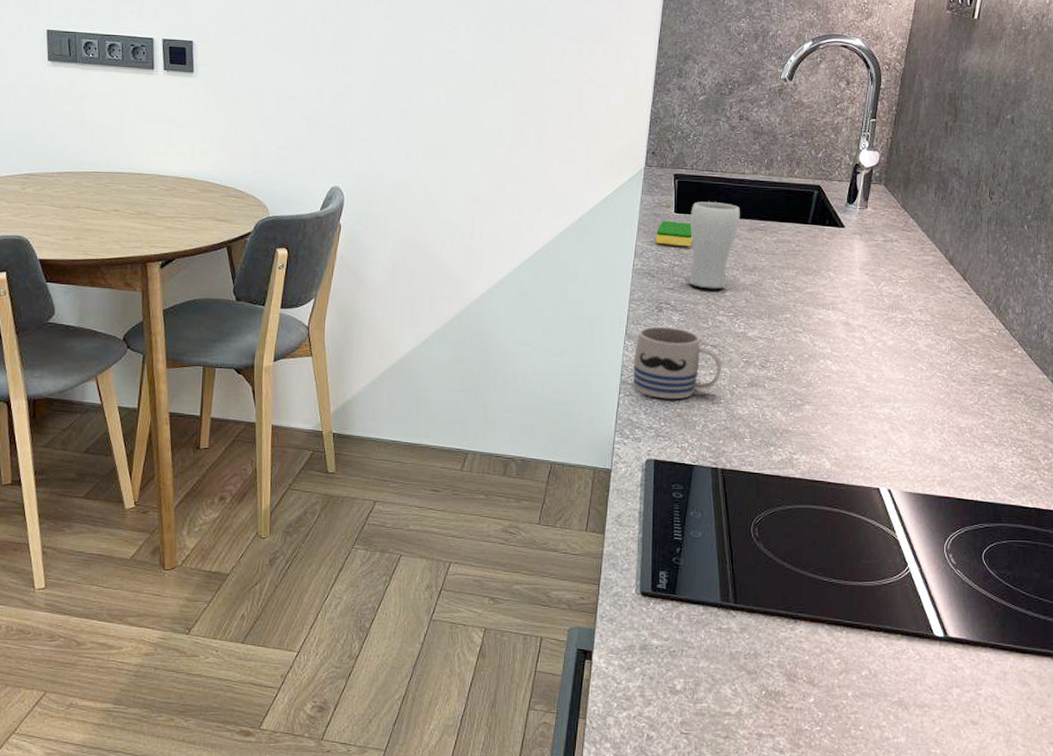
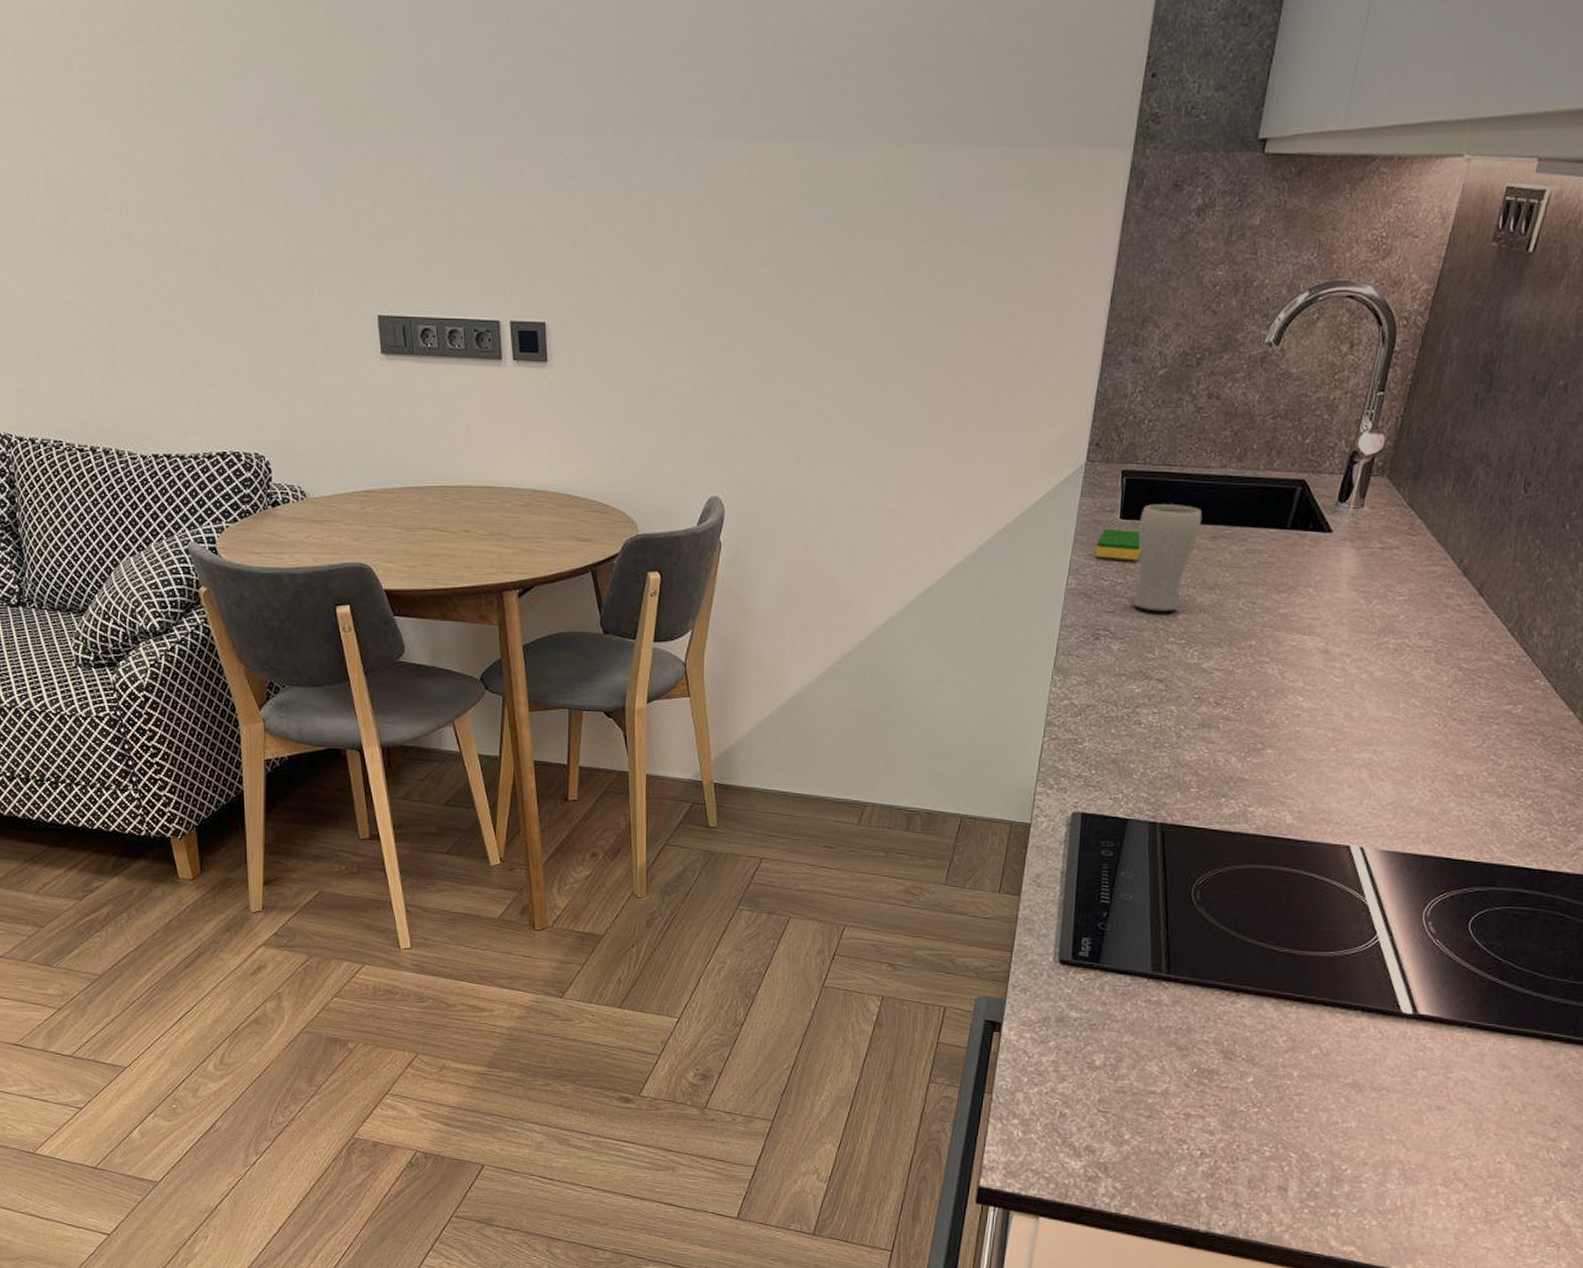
mug: present [632,326,722,399] -> none [1060,657,1169,743]

